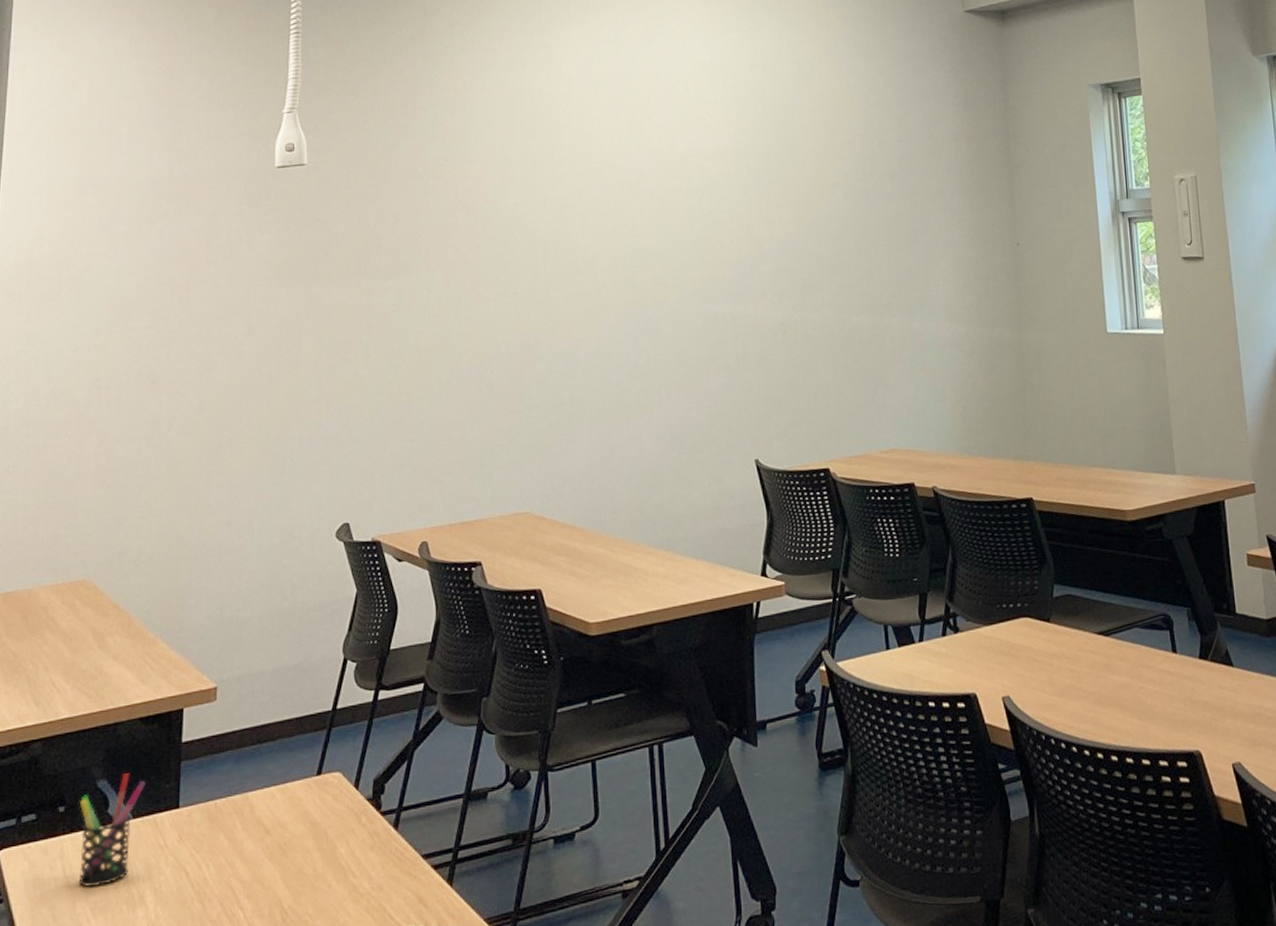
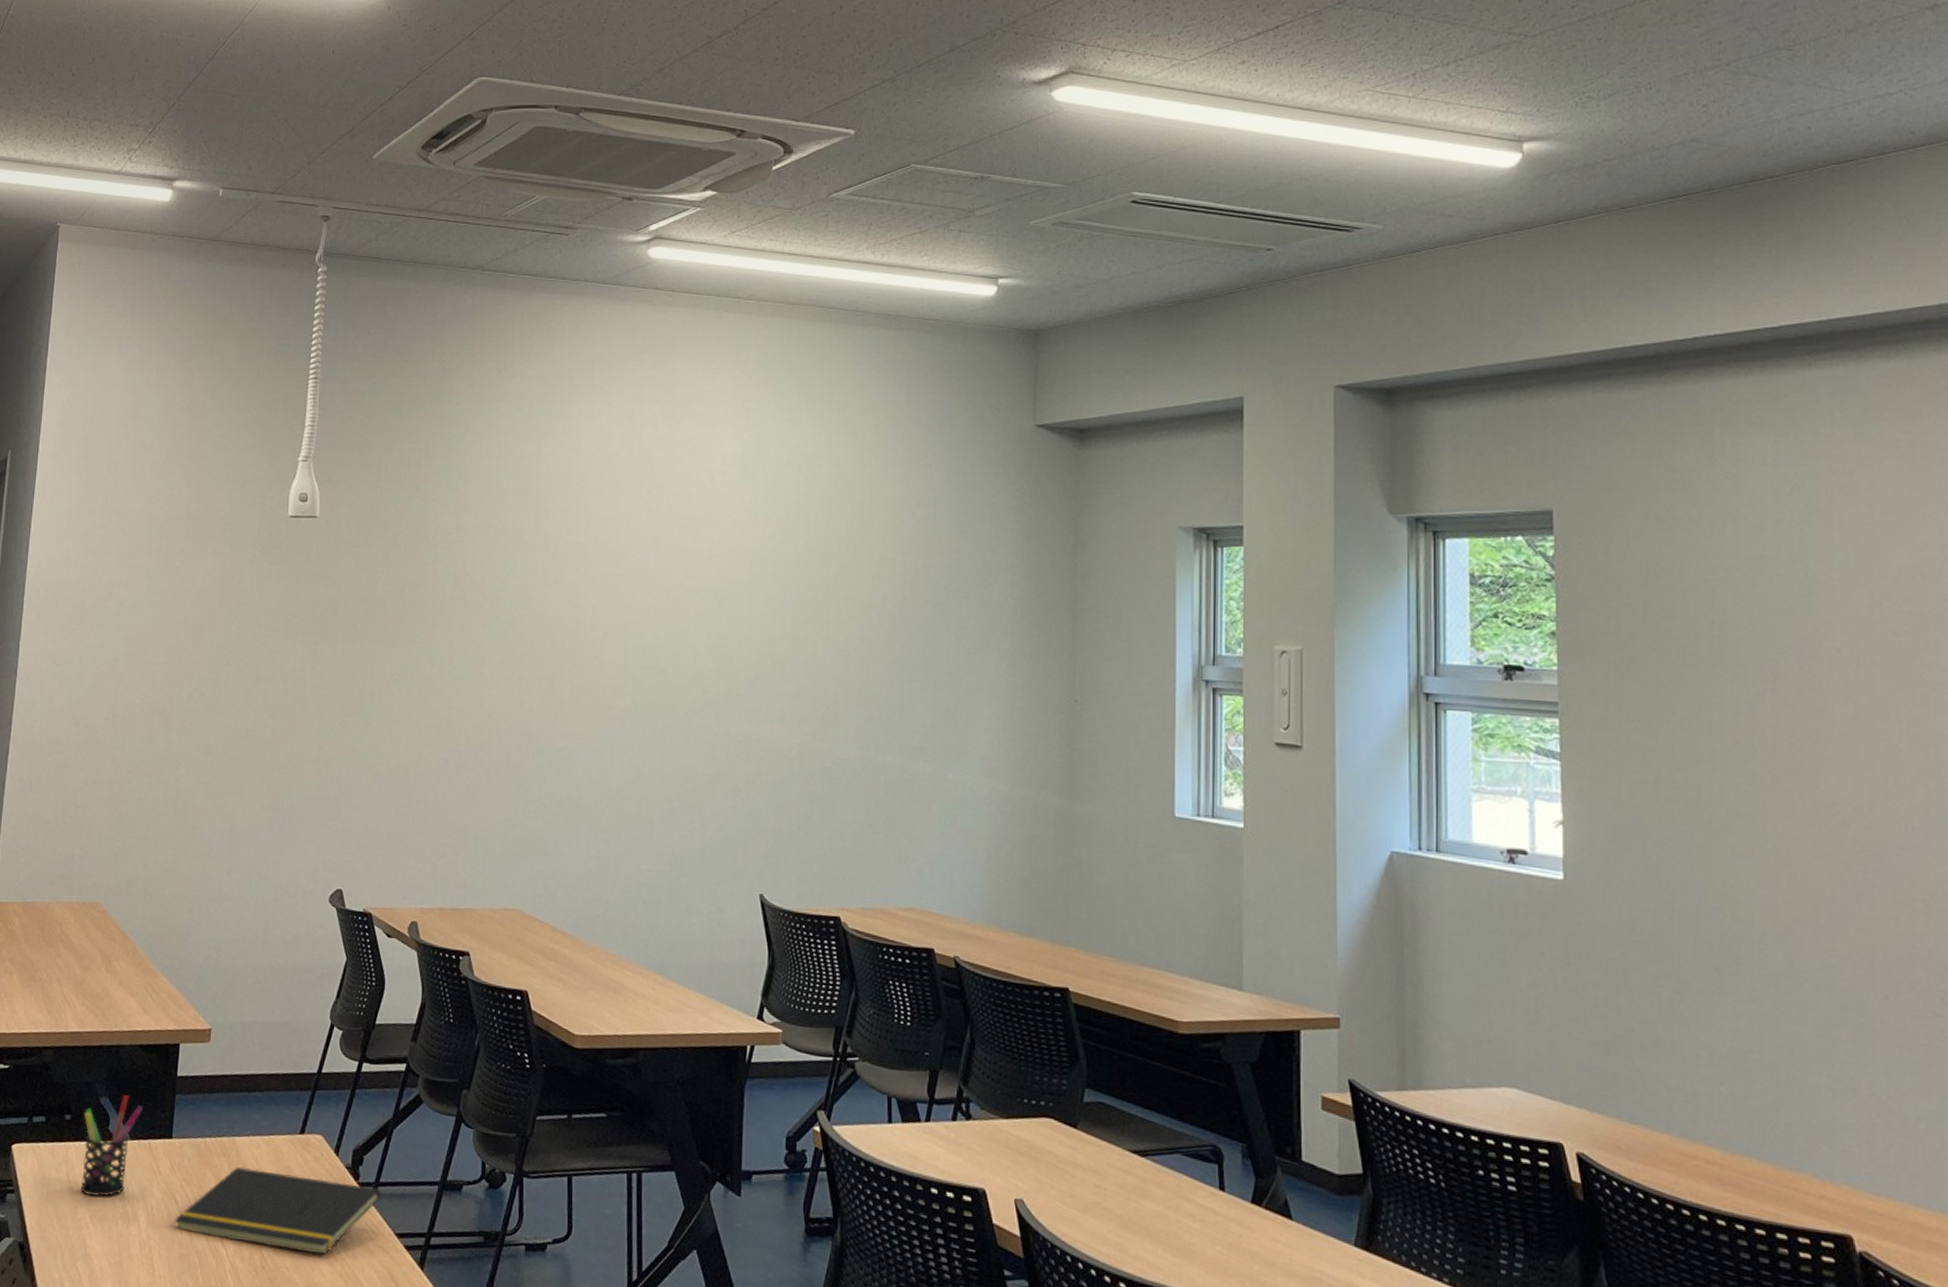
notepad: none [185,813,405,902] -> present [174,1166,381,1255]

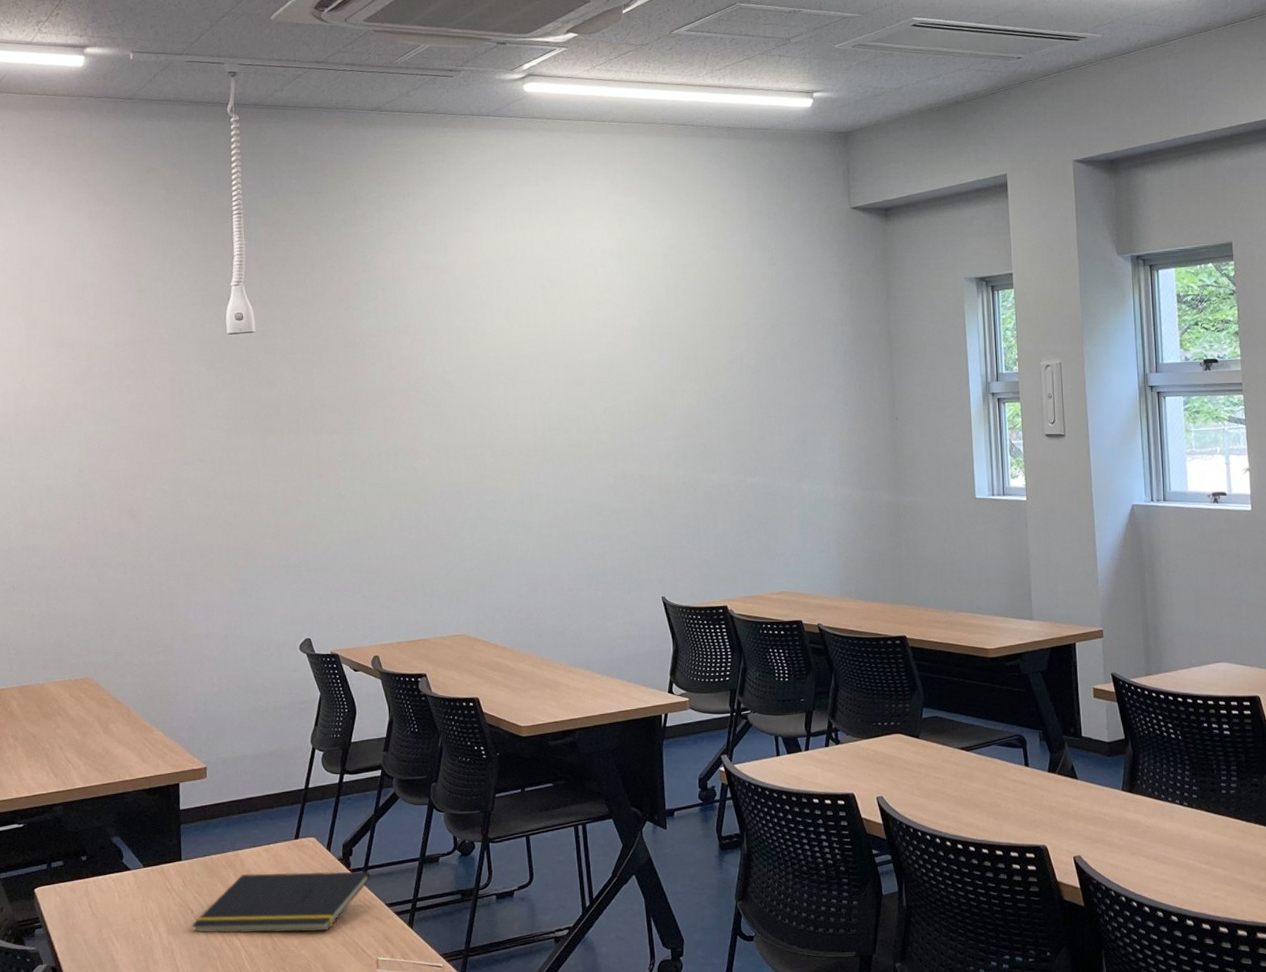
pen holder: present [80,1095,143,1197] -> none [99,832,152,919]

